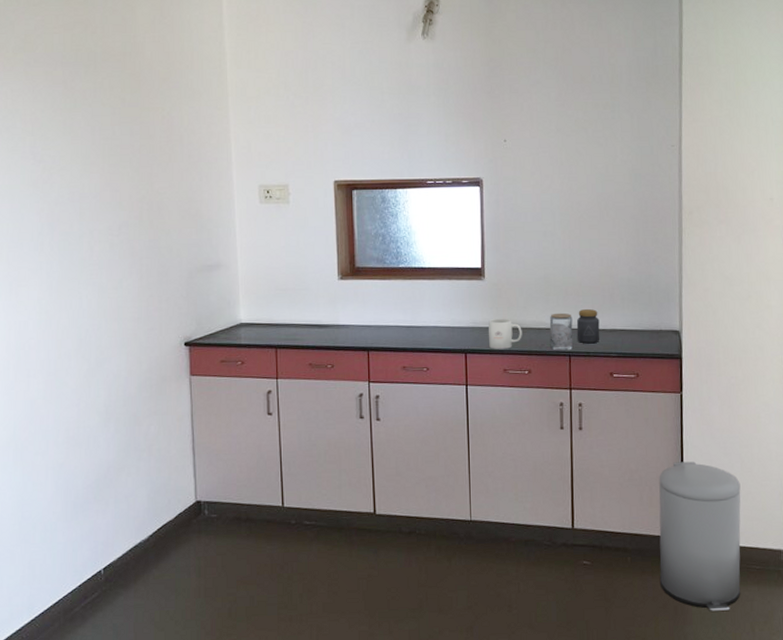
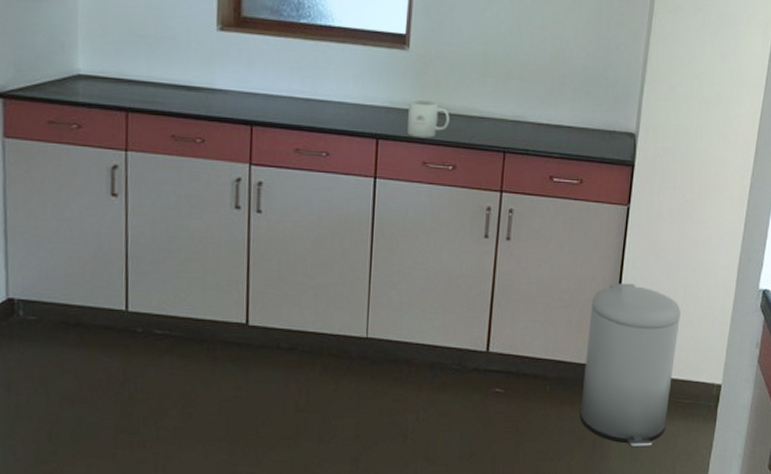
jar: present [549,312,573,351] -> none [482,99,512,146]
jar: present [576,309,600,344] -> none [515,98,544,140]

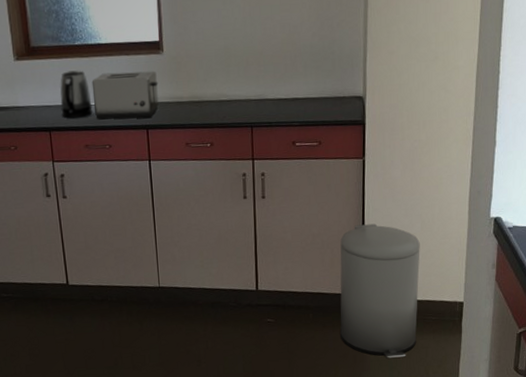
kettle: none [270,53,312,114] -> present [60,70,93,119]
toaster: none [313,63,398,126] -> present [91,71,159,120]
mug: present [406,99,450,138] -> none [168,91,204,124]

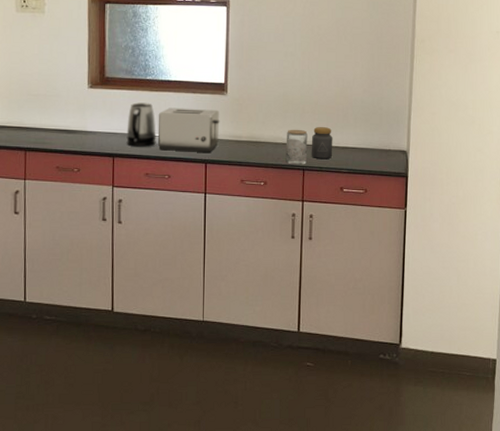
jar: none [230,83,255,123] -> present [285,129,308,165]
jar: none [258,78,282,114] -> present [311,127,333,160]
pedal bin: present [339,223,420,359] -> none [377,273,456,414]

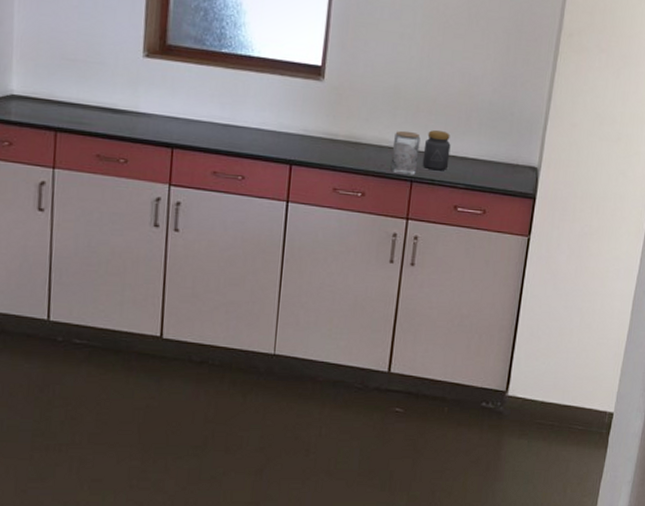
kettle: present [126,102,156,147] -> none [190,80,230,139]
toaster: present [157,107,220,154] -> none [231,91,313,153]

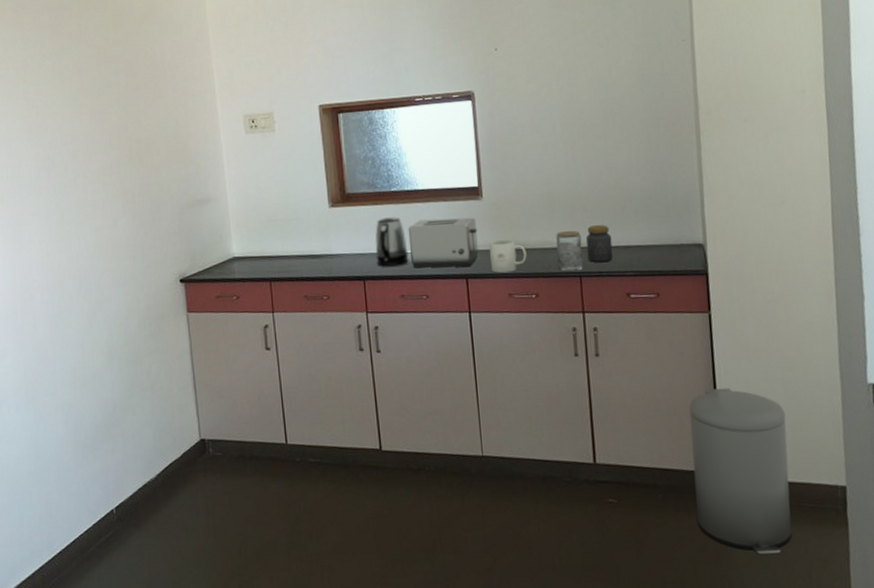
kettle: none [190,80,230,139] -> present [375,217,409,267]
toaster: none [231,91,313,153] -> present [408,217,479,268]
mug: none [319,127,361,165] -> present [489,239,527,273]
pedal bin: none [475,310,577,471] -> present [689,388,793,556]

